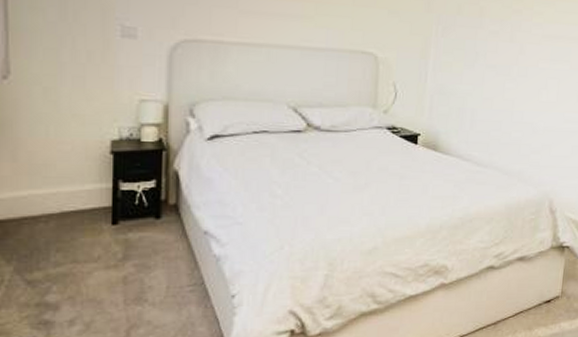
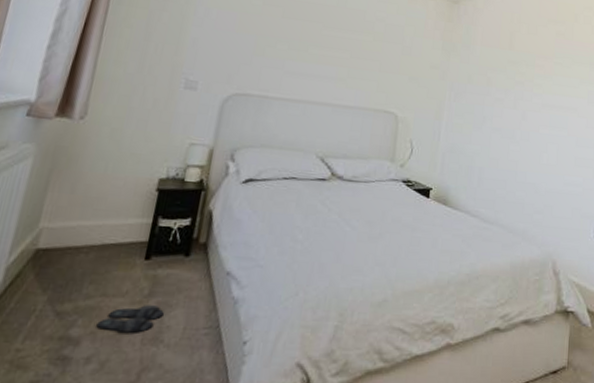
slippers: none [73,268,143,295] -> present [96,305,164,333]

